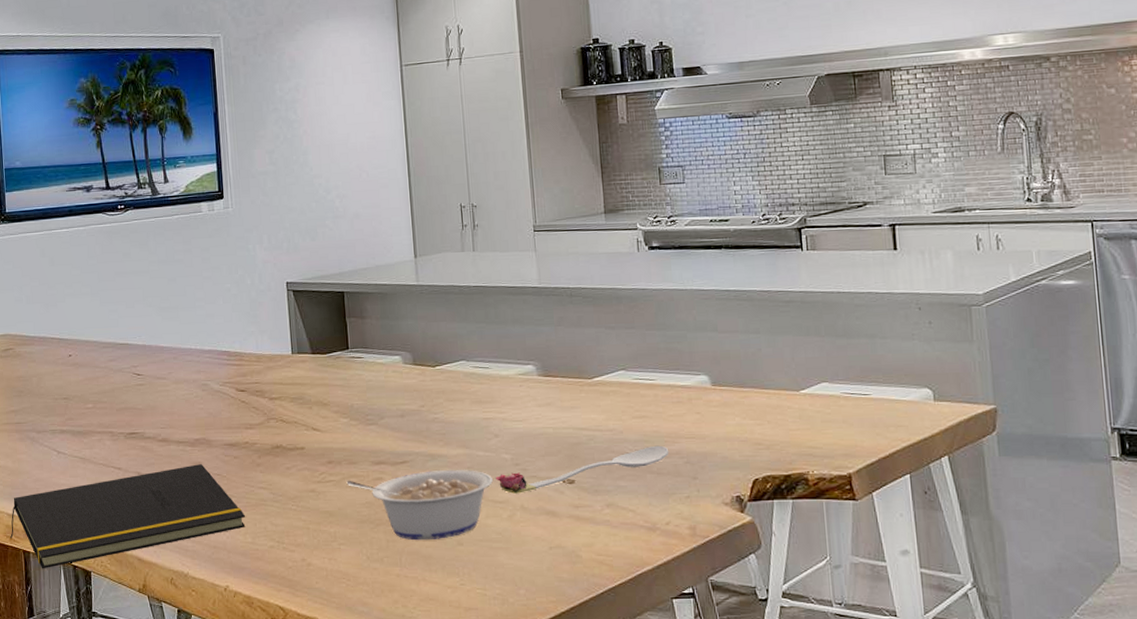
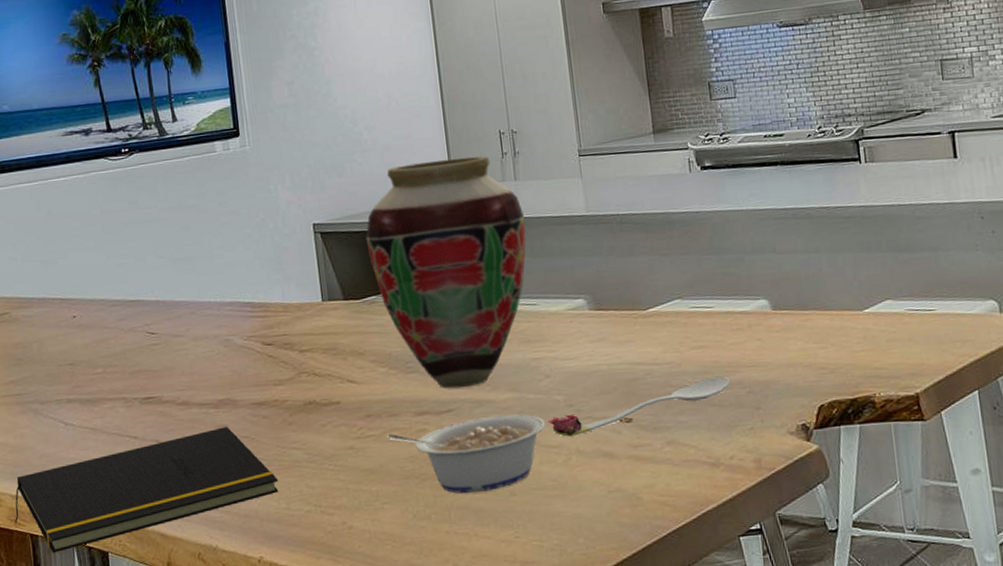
vase: none [334,227,482,442] -> present [366,156,527,389]

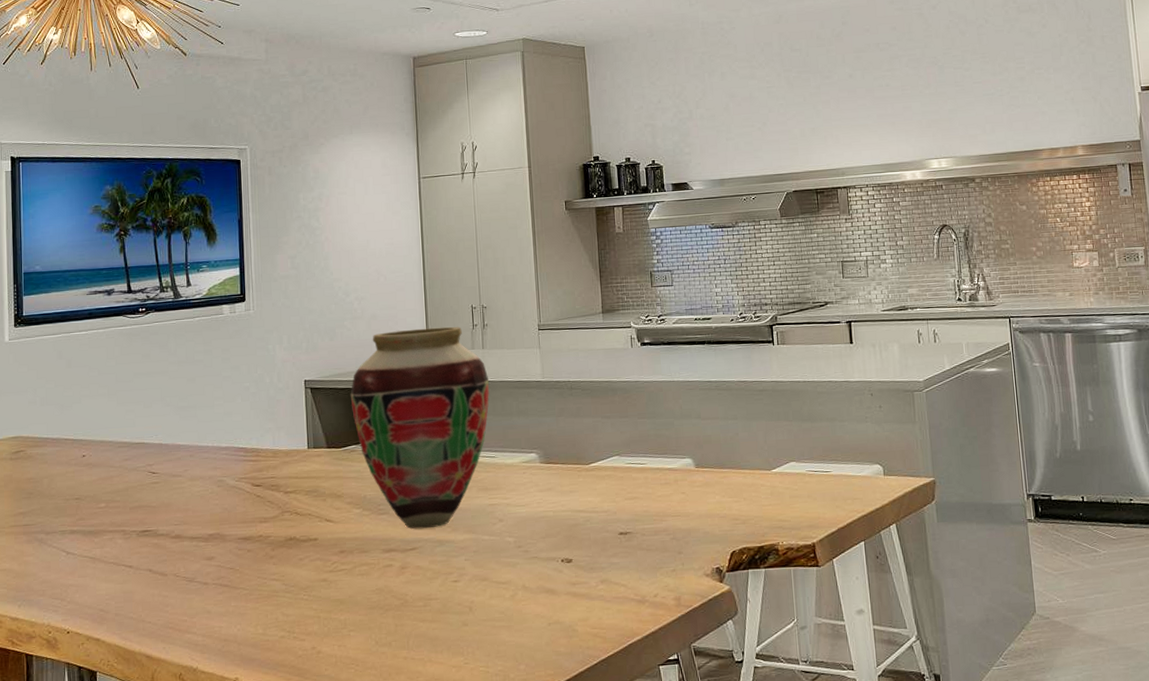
notepad: present [15,427,279,554] -> none [13,559,257,672]
legume: present [387,414,545,494] -> none [358,553,497,624]
spoon: present [547,376,731,437] -> none [499,524,658,575]

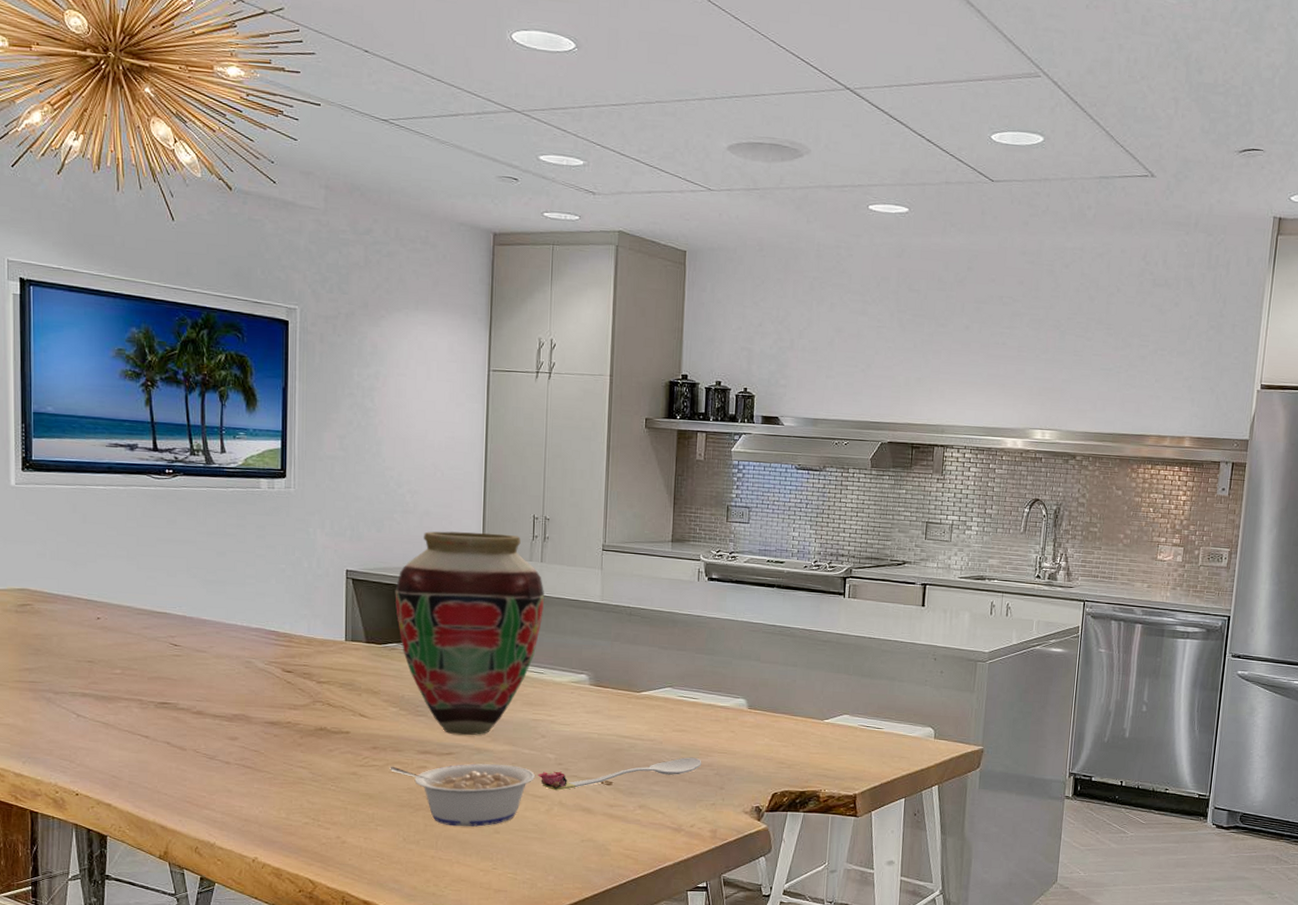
legume: none [358,553,497,624] -> present [390,763,535,827]
spoon: none [499,524,658,575] -> present [537,757,702,791]

